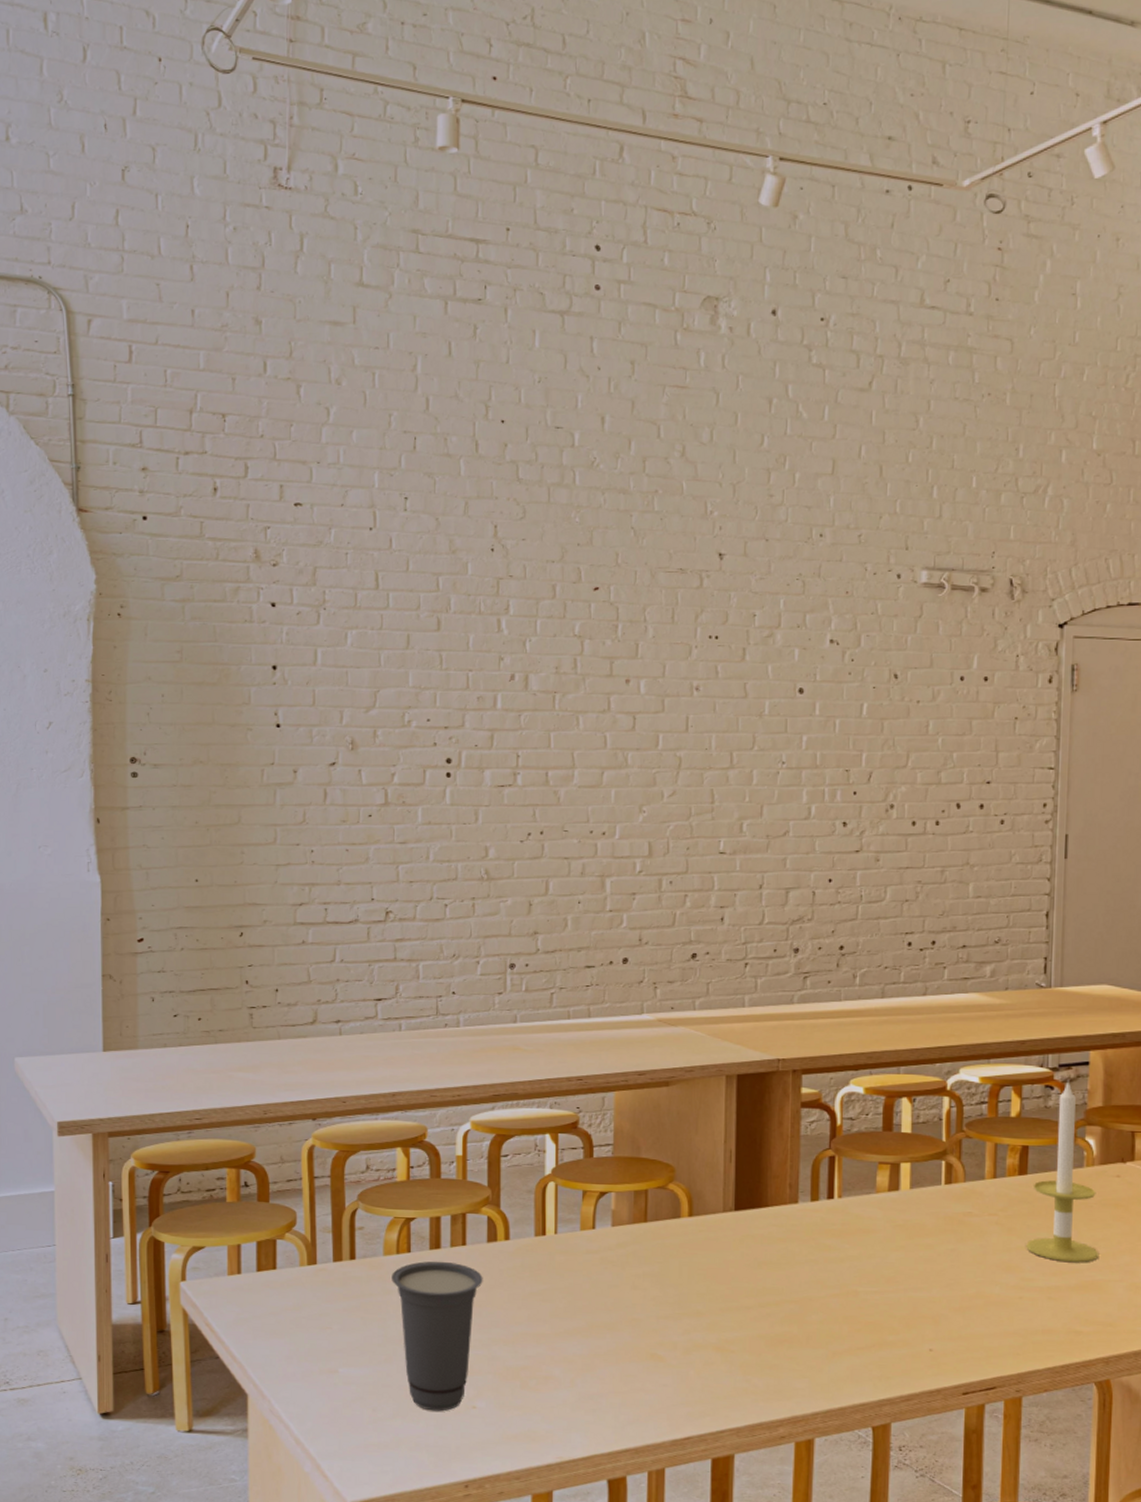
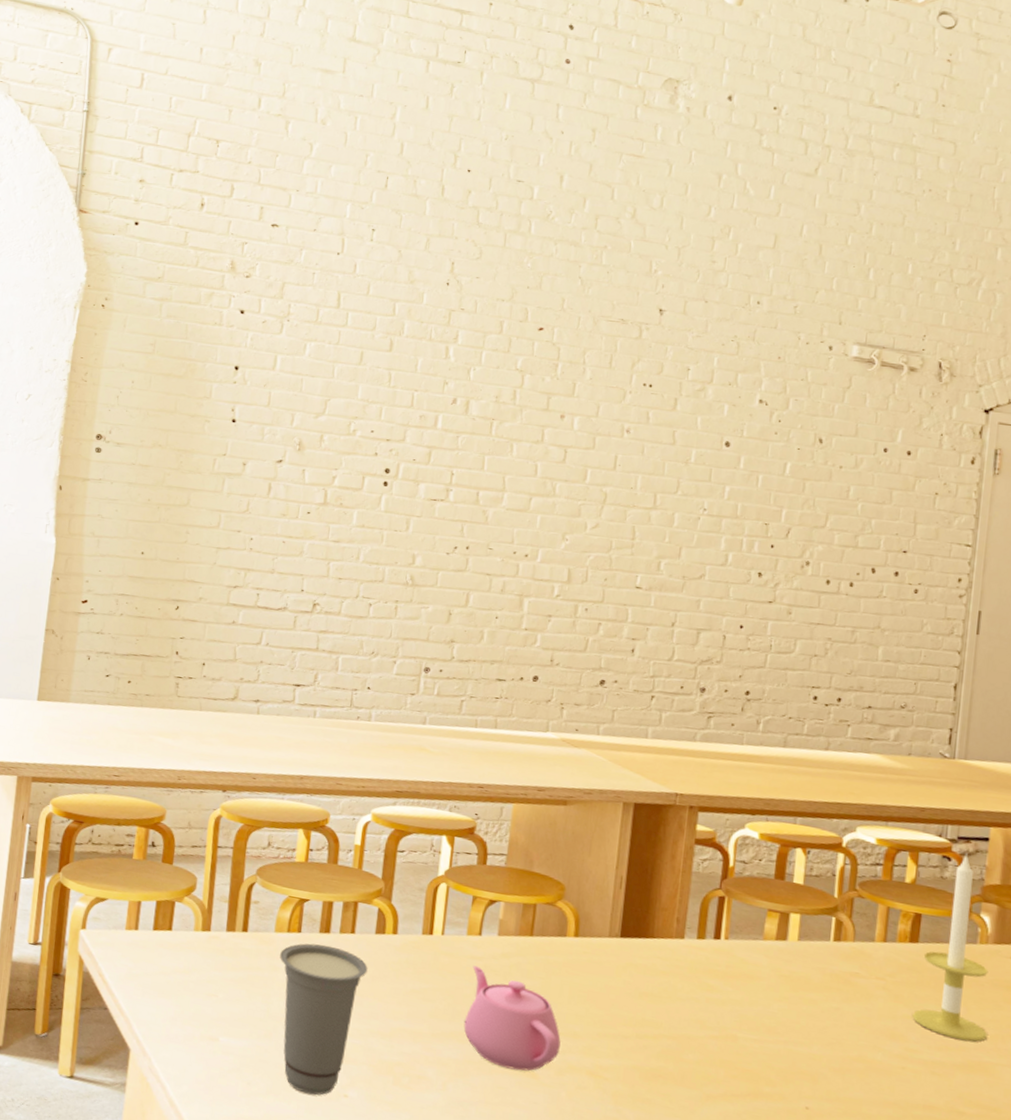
teapot: none [586,1260,684,1357] -> present [463,965,561,1071]

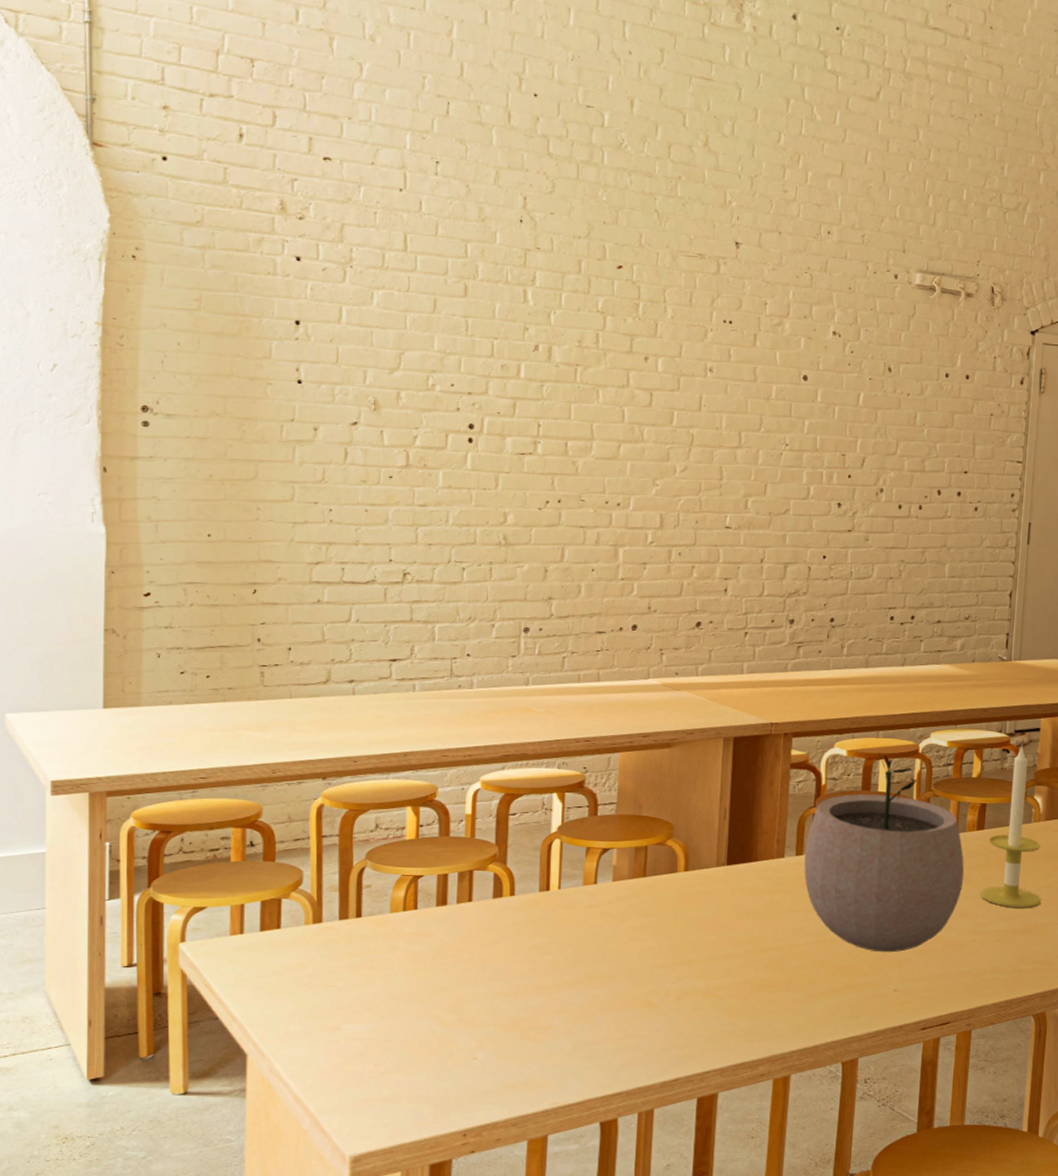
cup: present [280,943,368,1095] -> none [397,917,488,1064]
teapot: present [463,965,561,1071] -> none [585,913,677,1004]
plant pot: none [705,842,894,1065] -> present [804,754,965,953]

